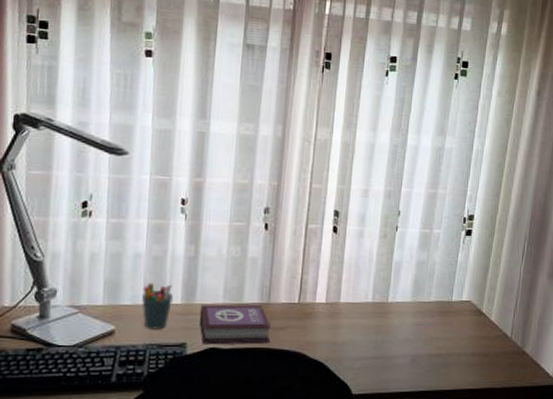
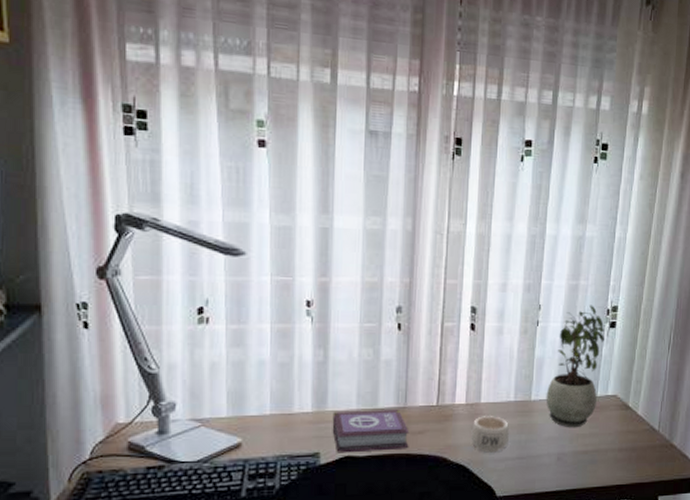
pen holder: present [142,283,173,330] -> none [269,392,302,440]
mug: none [329,315,367,351] -> present [471,416,510,453]
potted plant: none [402,213,461,331] -> present [545,305,605,428]

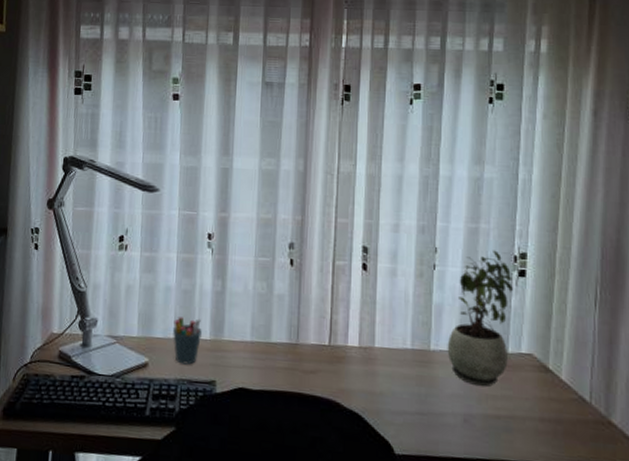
pen holder: none [269,392,302,440] -> present [173,317,202,365]
book: present [332,408,410,453] -> none [228,341,302,388]
mug: present [471,416,510,453] -> none [365,361,408,404]

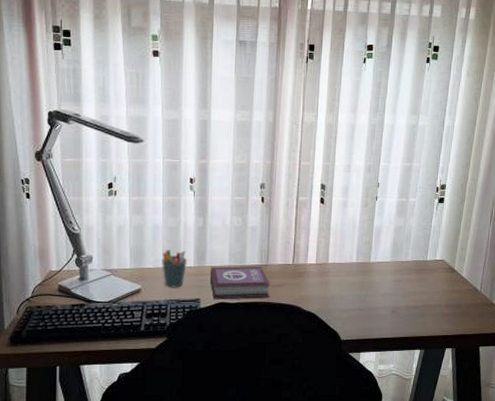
book: none [228,341,302,388] -> present [210,266,271,300]
potted plant: present [447,250,513,387] -> none [383,183,434,287]

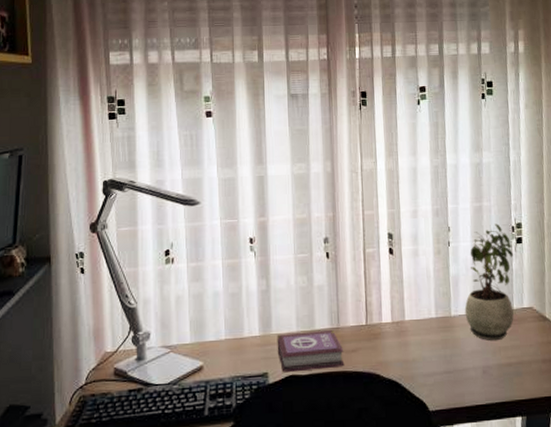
pen holder: present [162,250,187,288] -> none [224,318,251,362]
potted plant: none [383,183,434,287] -> present [464,223,514,341]

